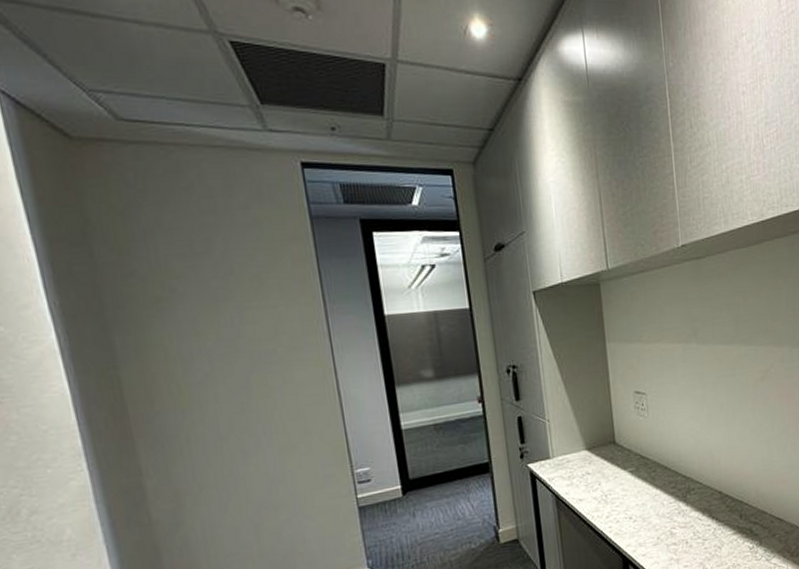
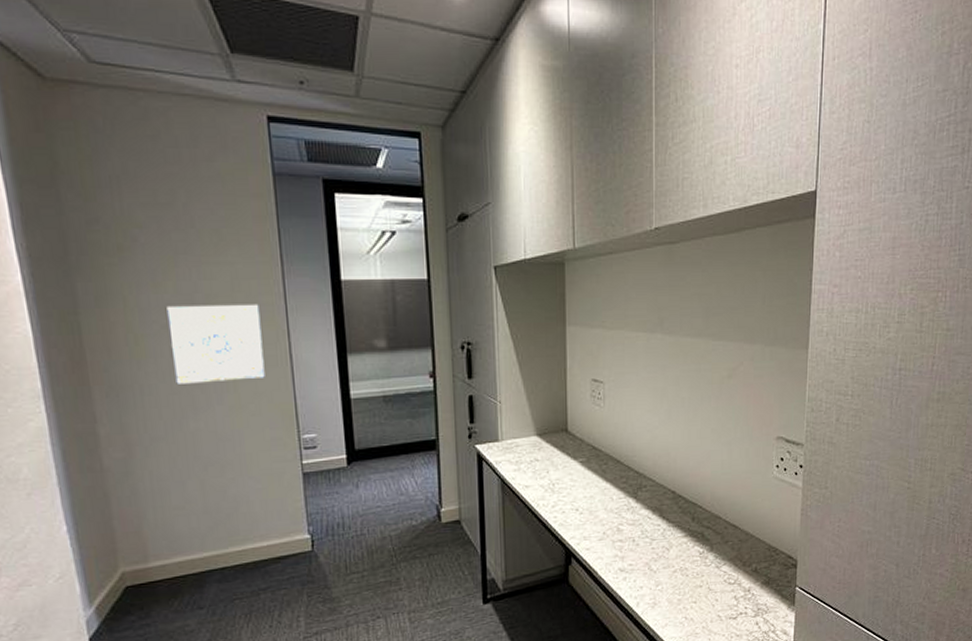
wall art: none [209,344,314,430] -> present [167,304,265,384]

